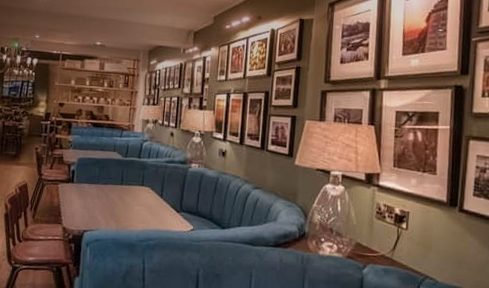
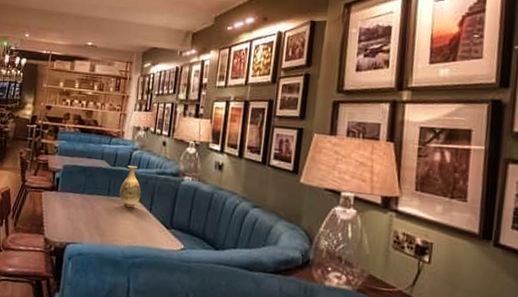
vase: none [132,156,153,194] -> present [119,166,142,208]

